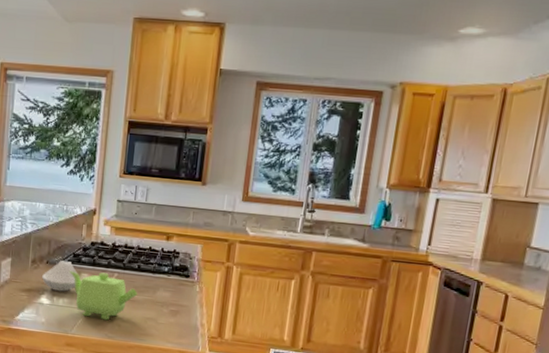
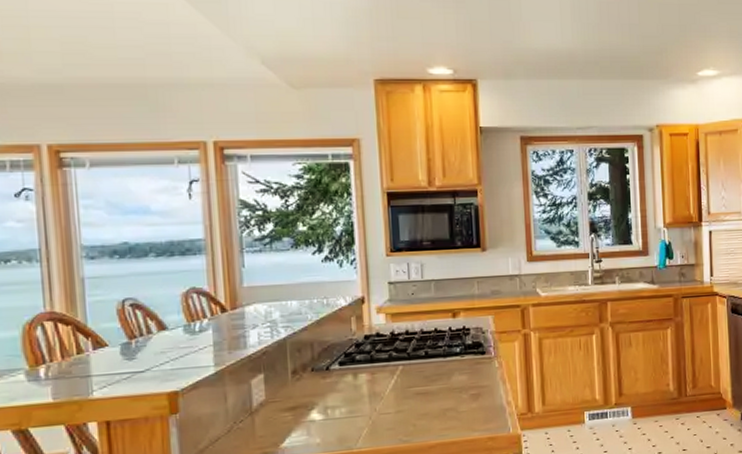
spoon rest: present [42,260,78,292] -> none [308,363,353,402]
teapot: present [69,271,137,321] -> none [343,368,429,424]

